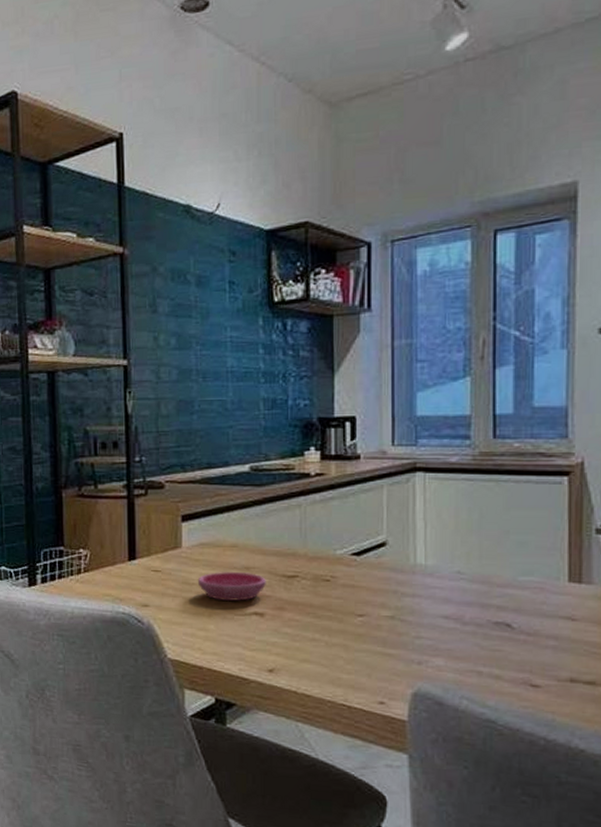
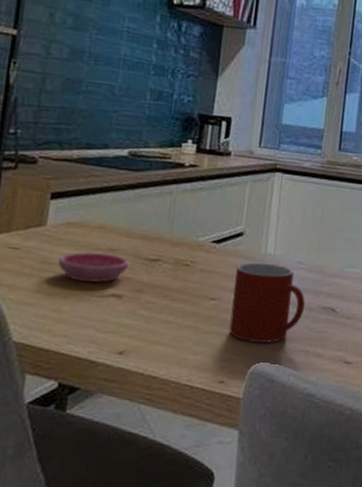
mug: none [383,574,472,662] -> present [229,262,306,343]

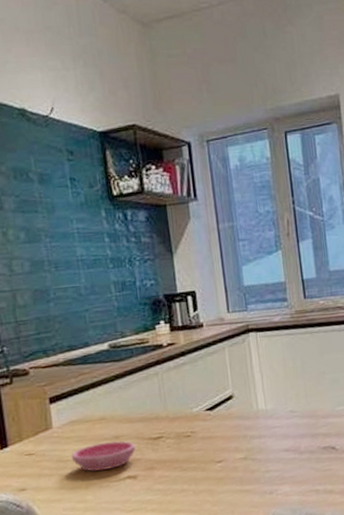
mug: present [229,262,306,343] -> none [234,417,306,493]

